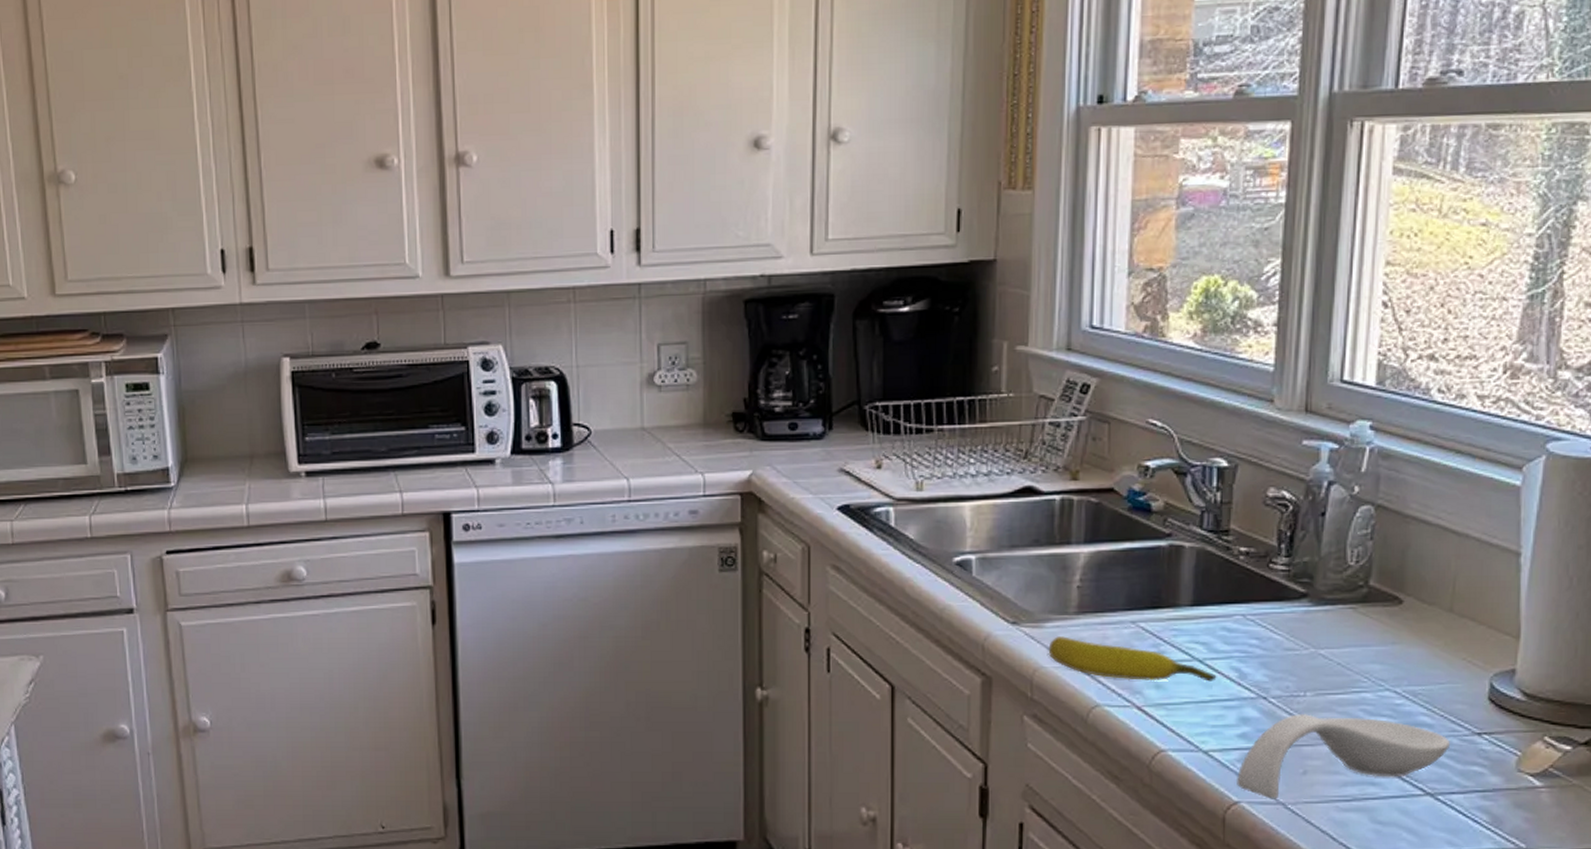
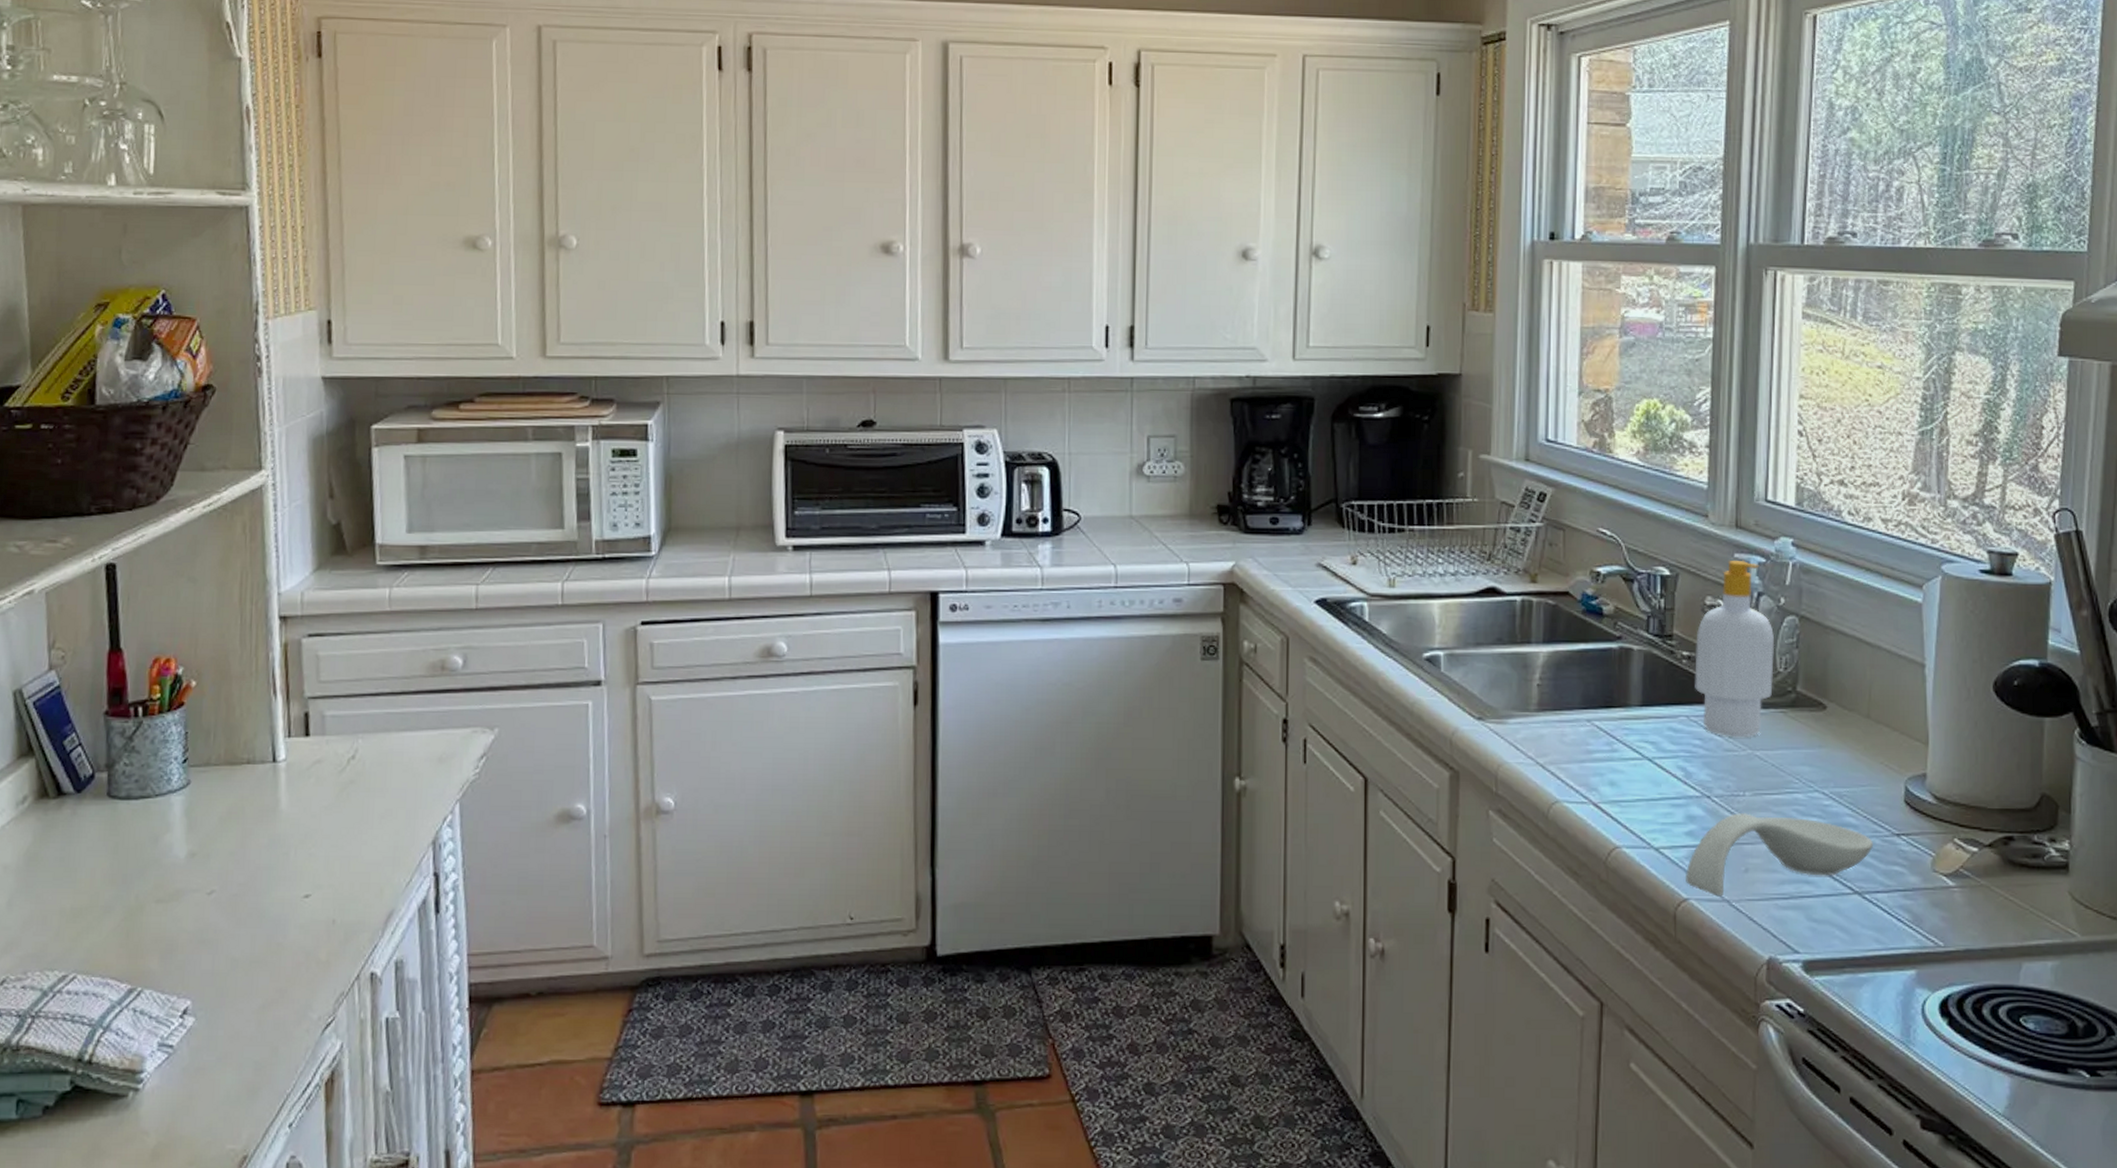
banana: present [1048,636,1217,682] -> none [1511,733,1665,780]
soap bottle: none [1253,447,1346,635] -> present [1695,560,1775,737]

